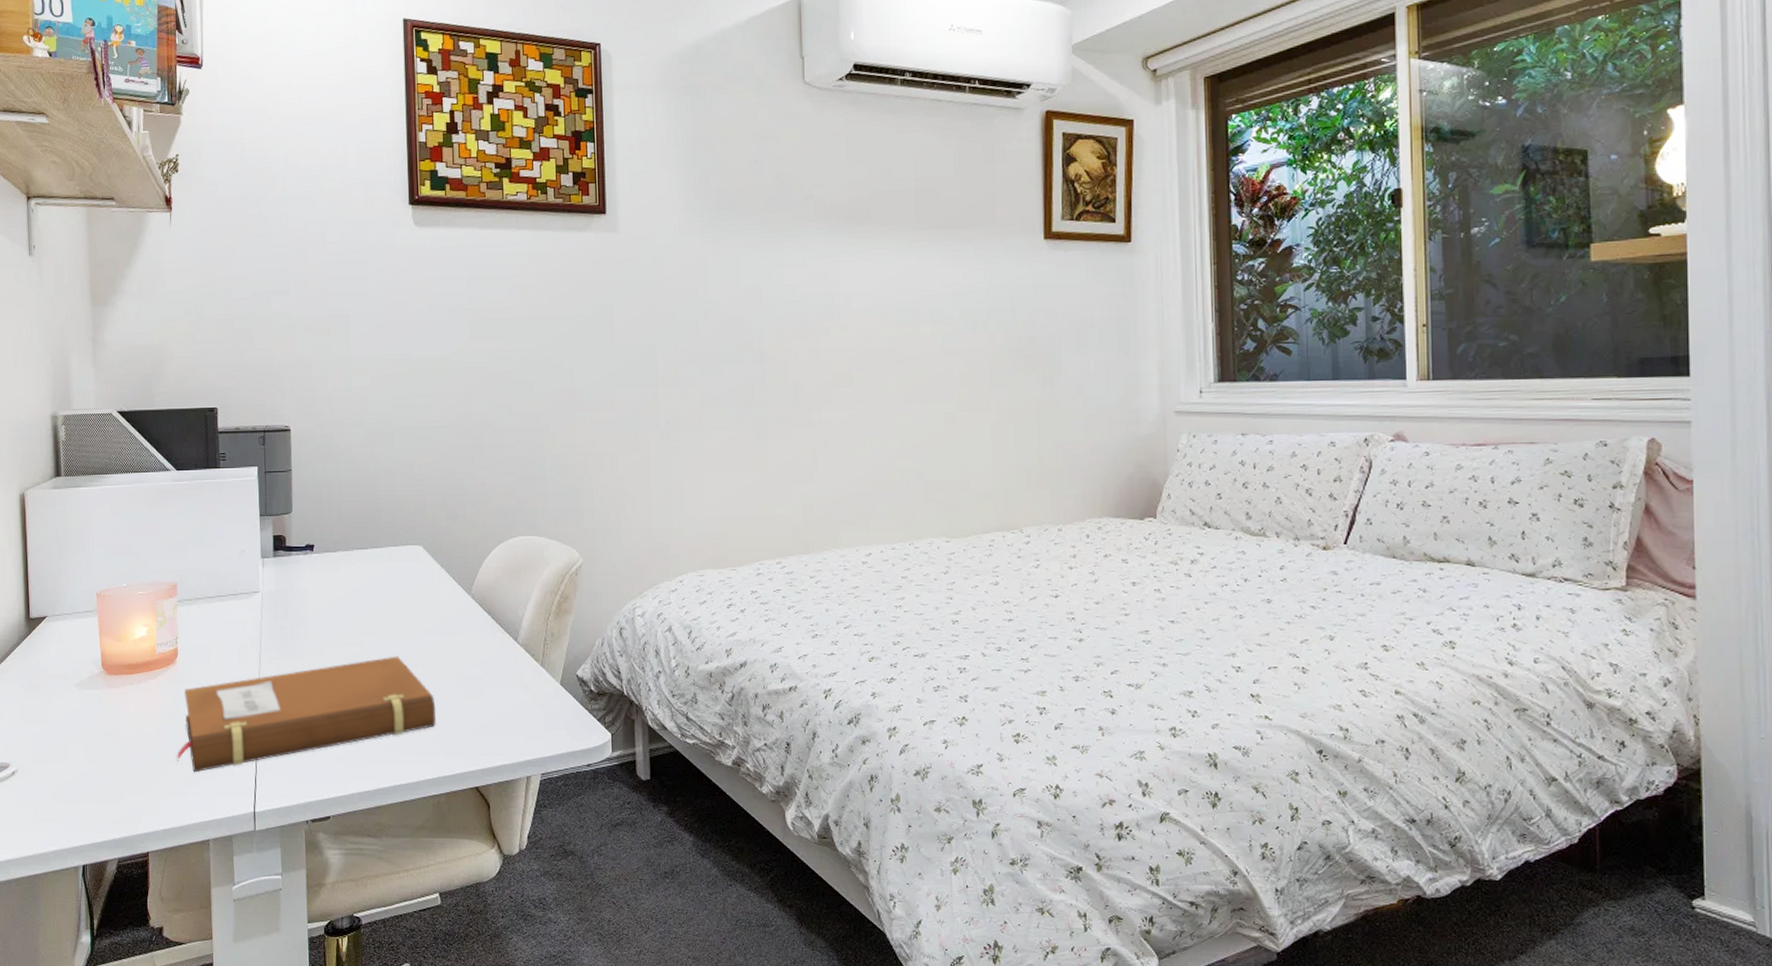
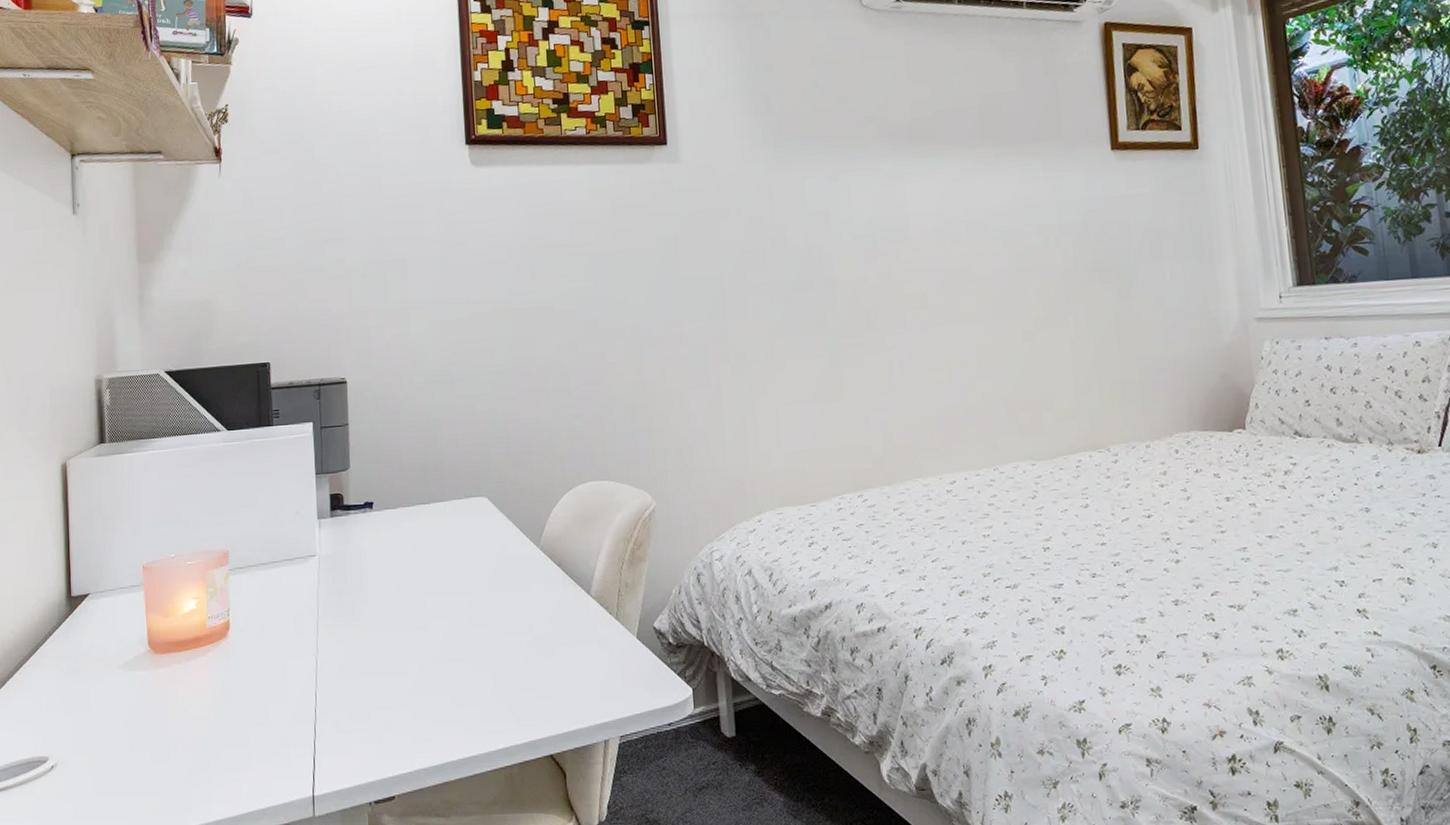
notebook: present [176,656,437,773] -> none [228,616,507,756]

